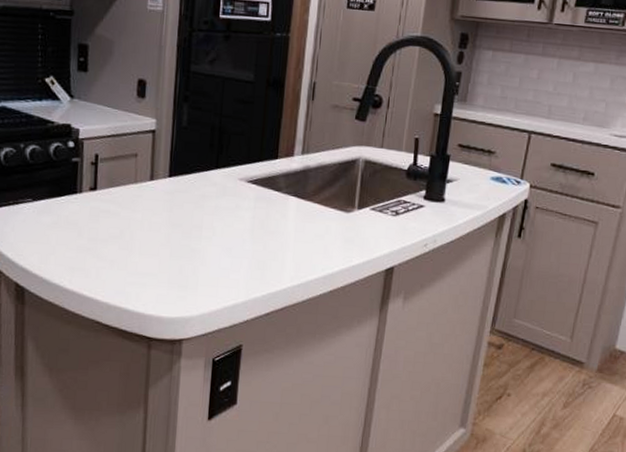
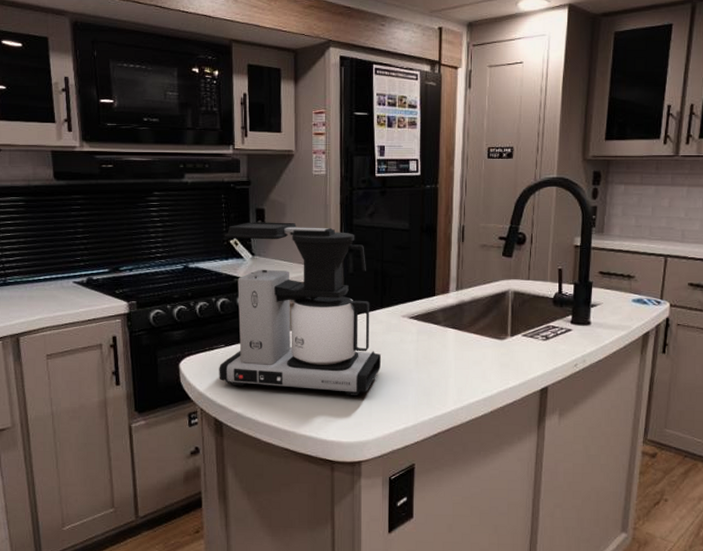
coffee maker: none [23,58,212,266] -> present [219,222,381,396]

